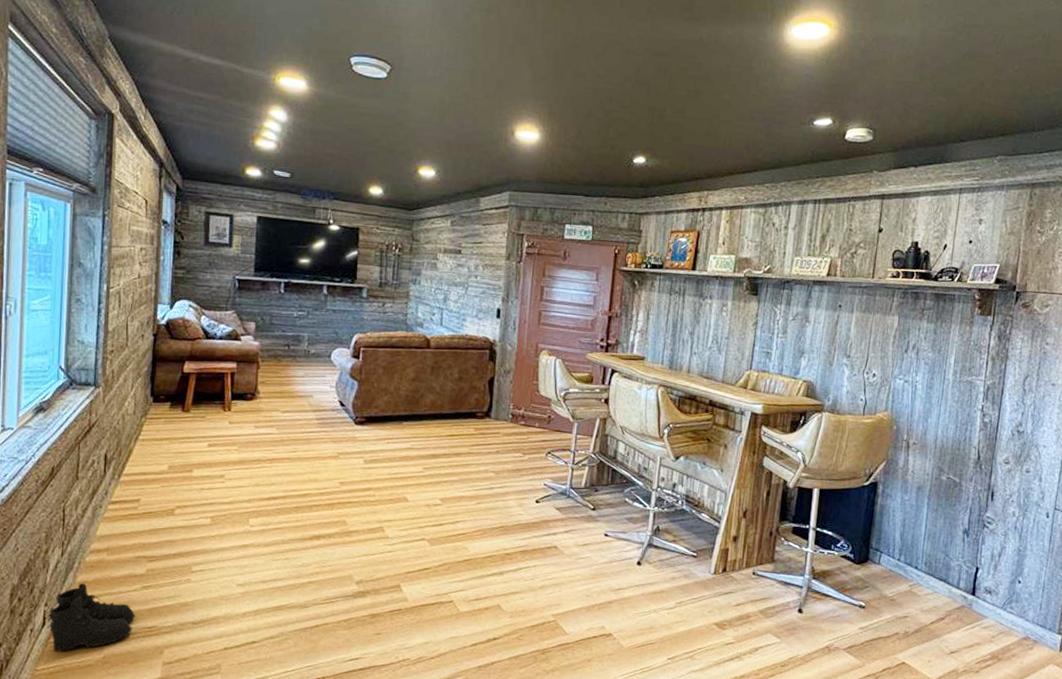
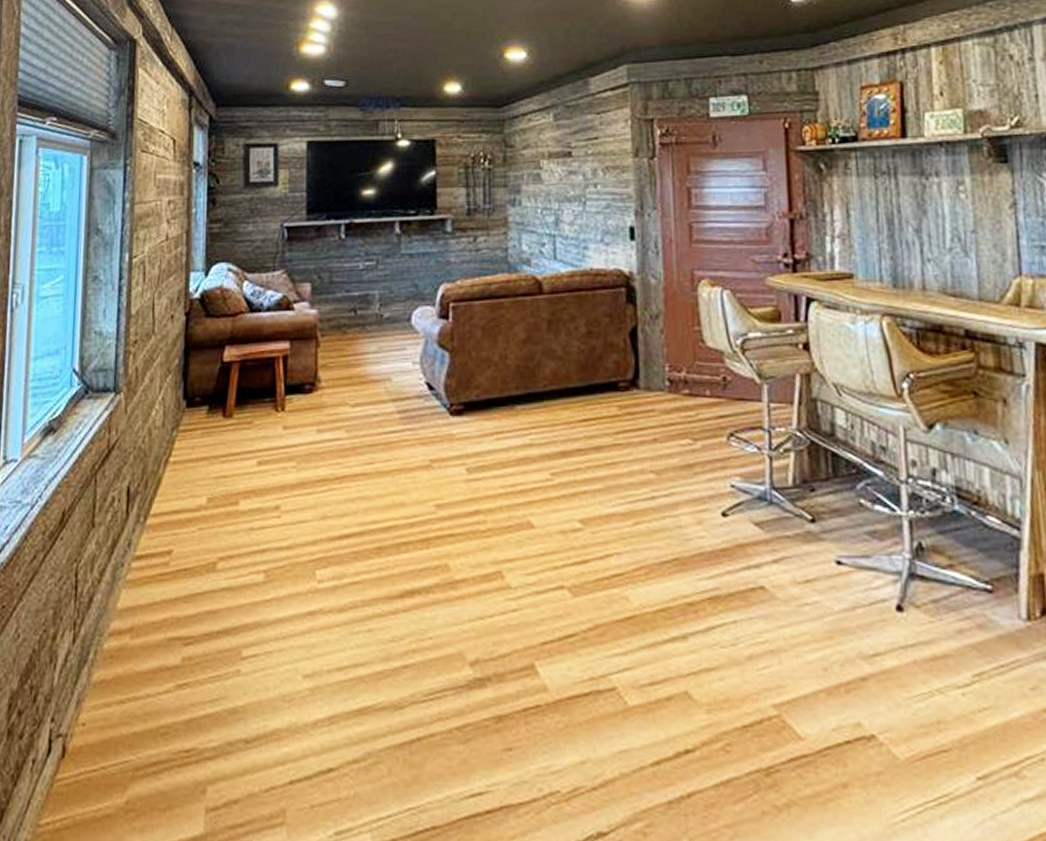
boots: present [47,583,135,652] -> none [54,683,168,796]

